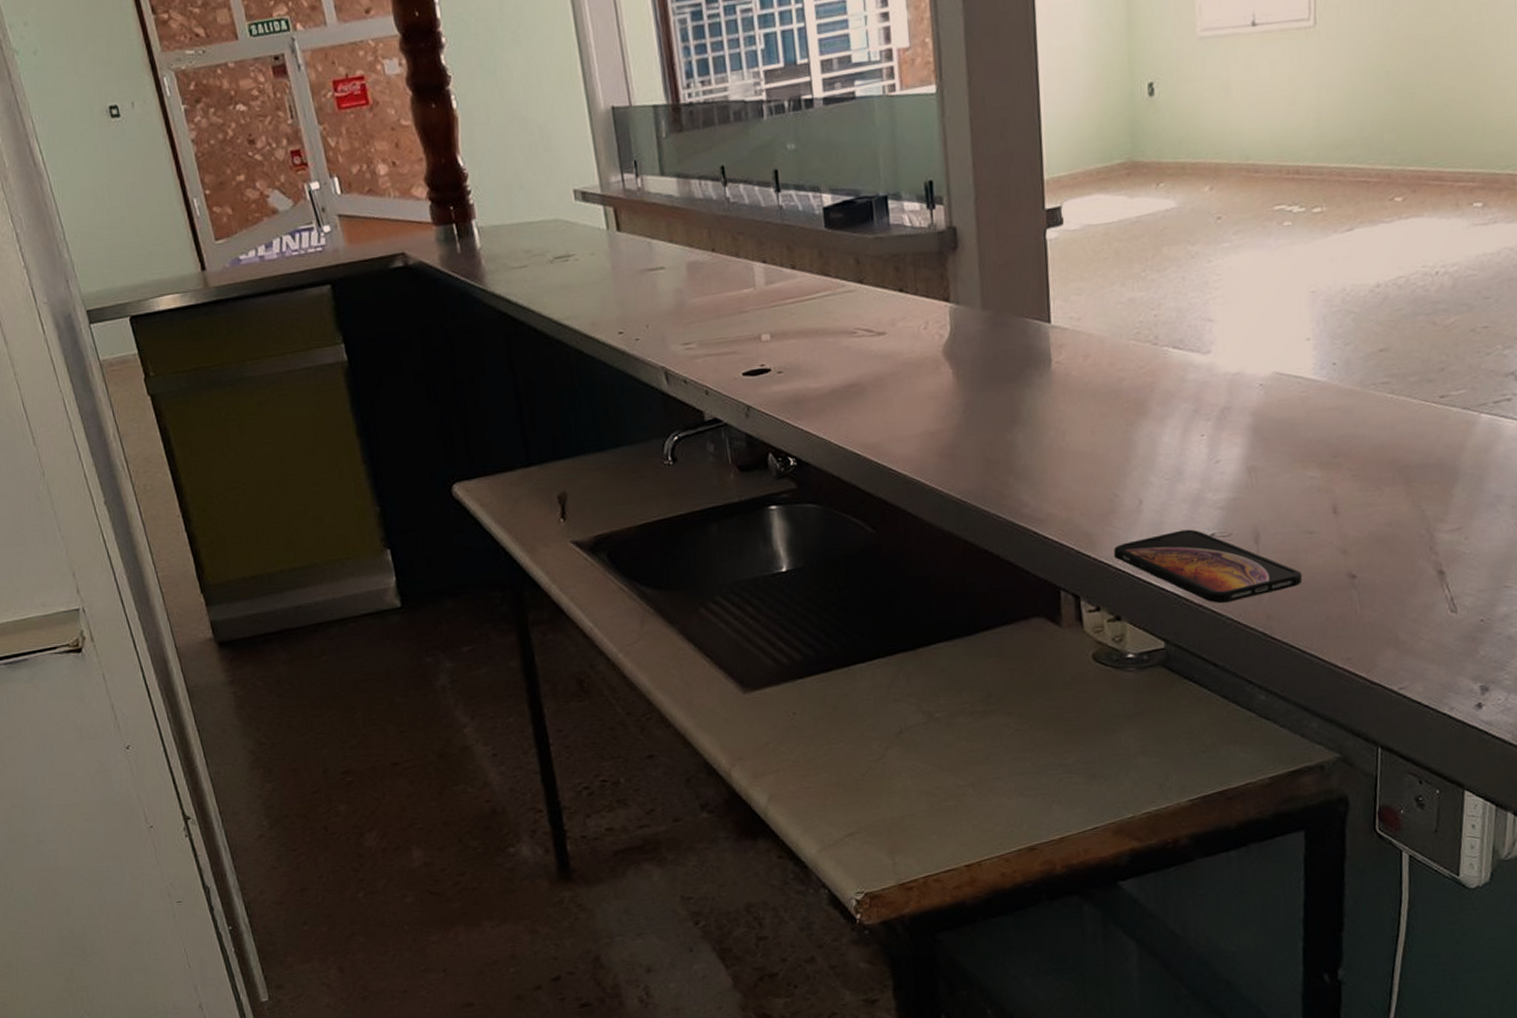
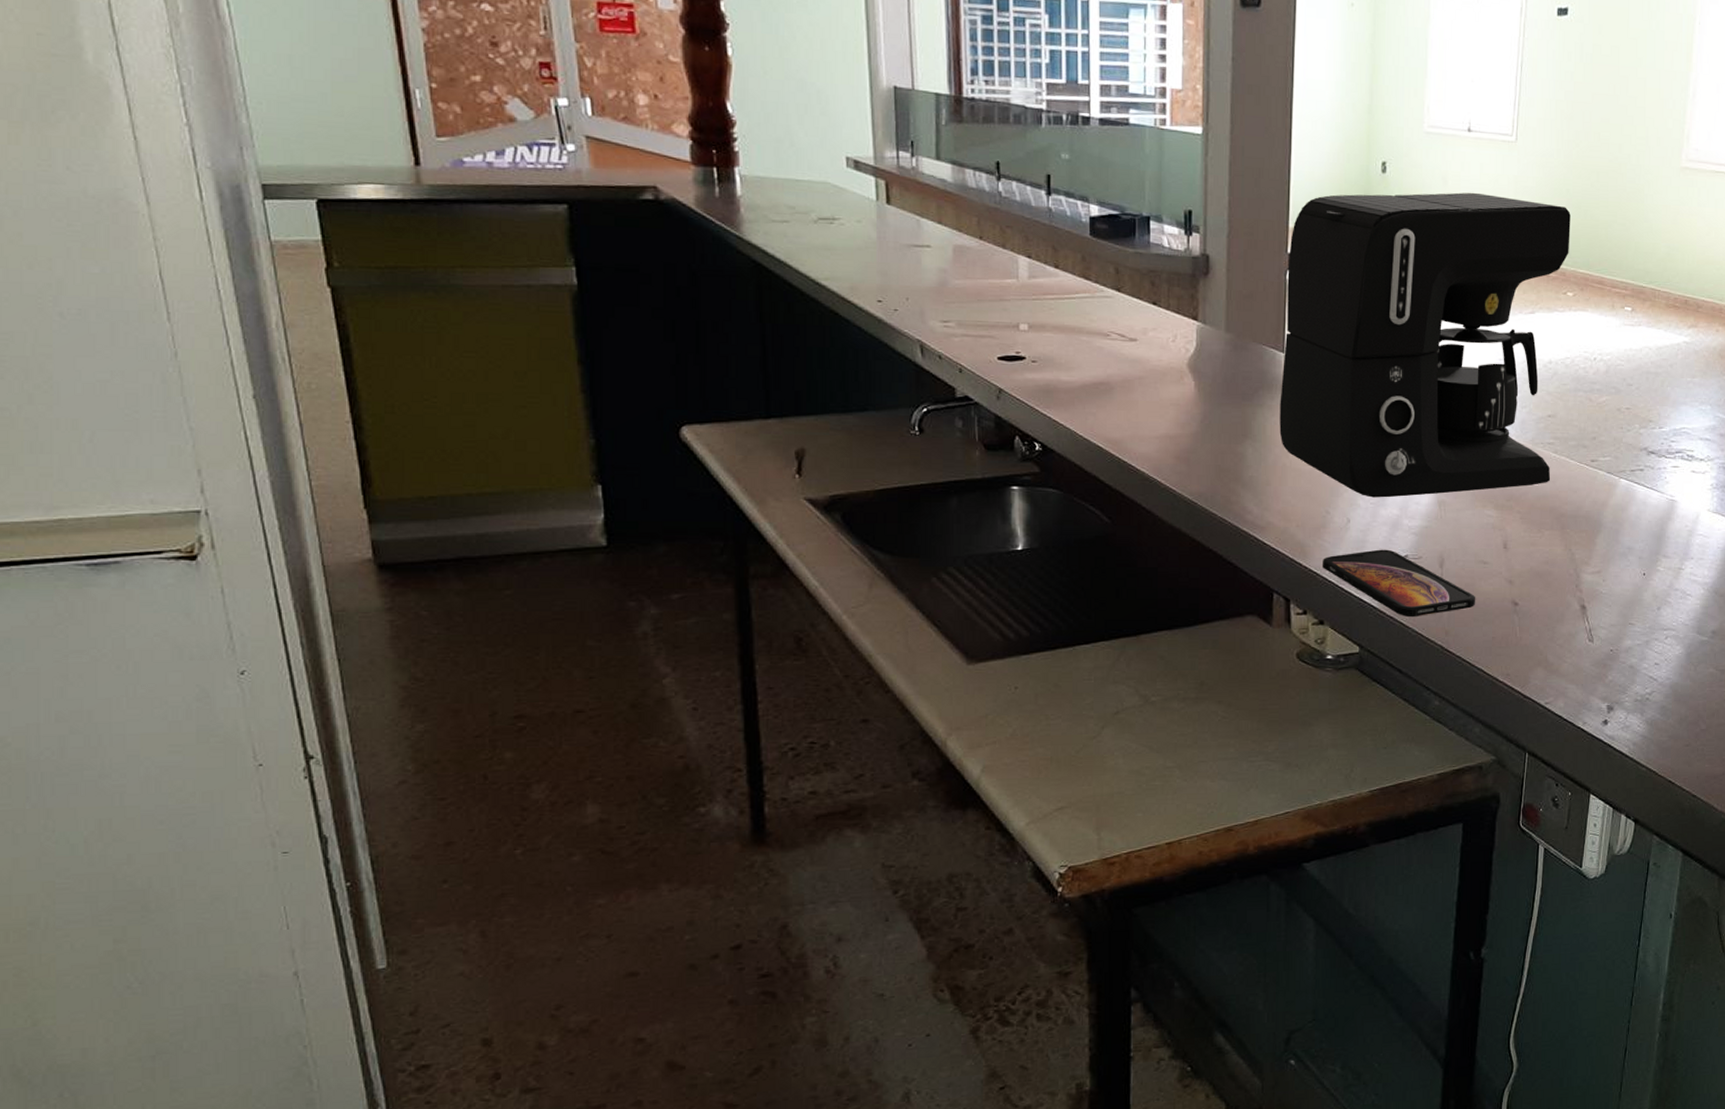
coffee maker: none [1046,93,1394,473] -> present [1279,192,1571,498]

